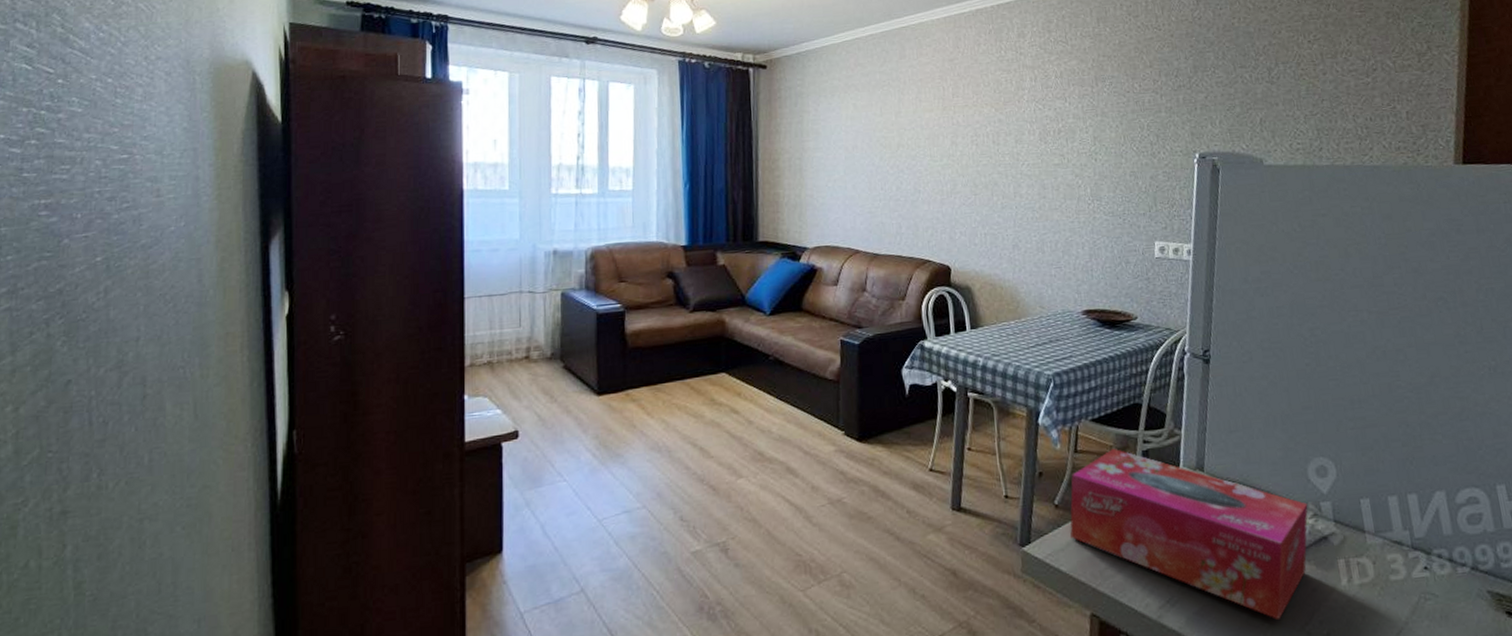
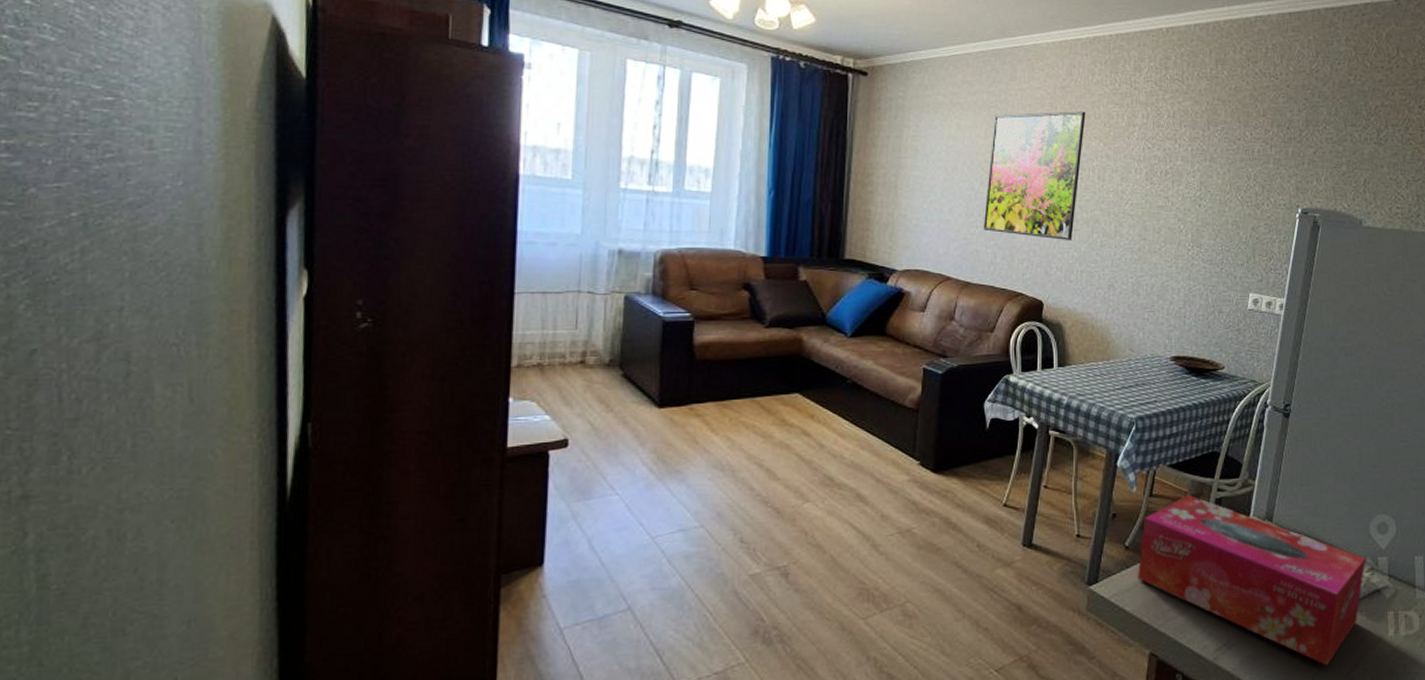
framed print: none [886,80,976,206] -> present [983,111,1086,240]

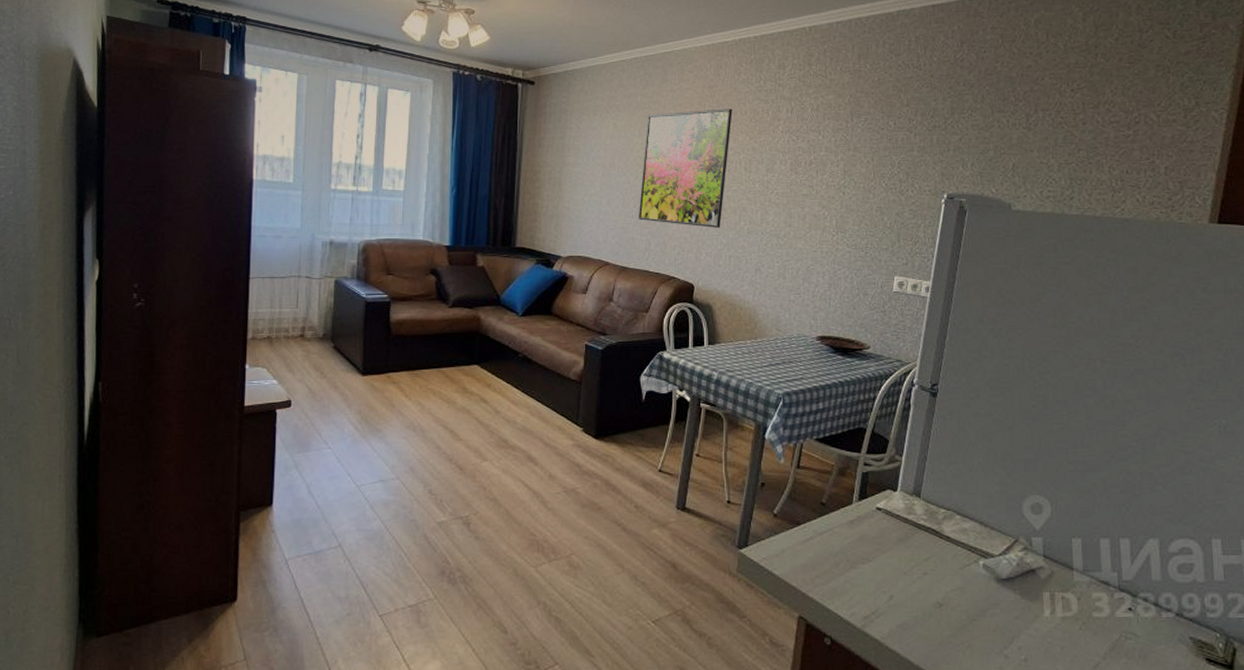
tissue box: present [1138,494,1366,666] -> none [786,467,1019,642]

